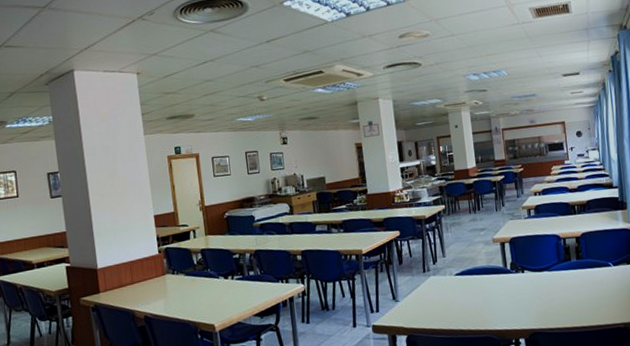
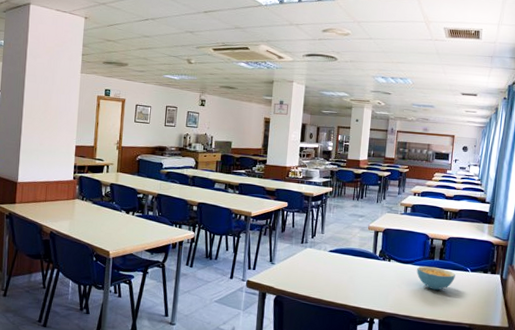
cereal bowl: none [554,268,598,294] -> present [417,266,456,291]

